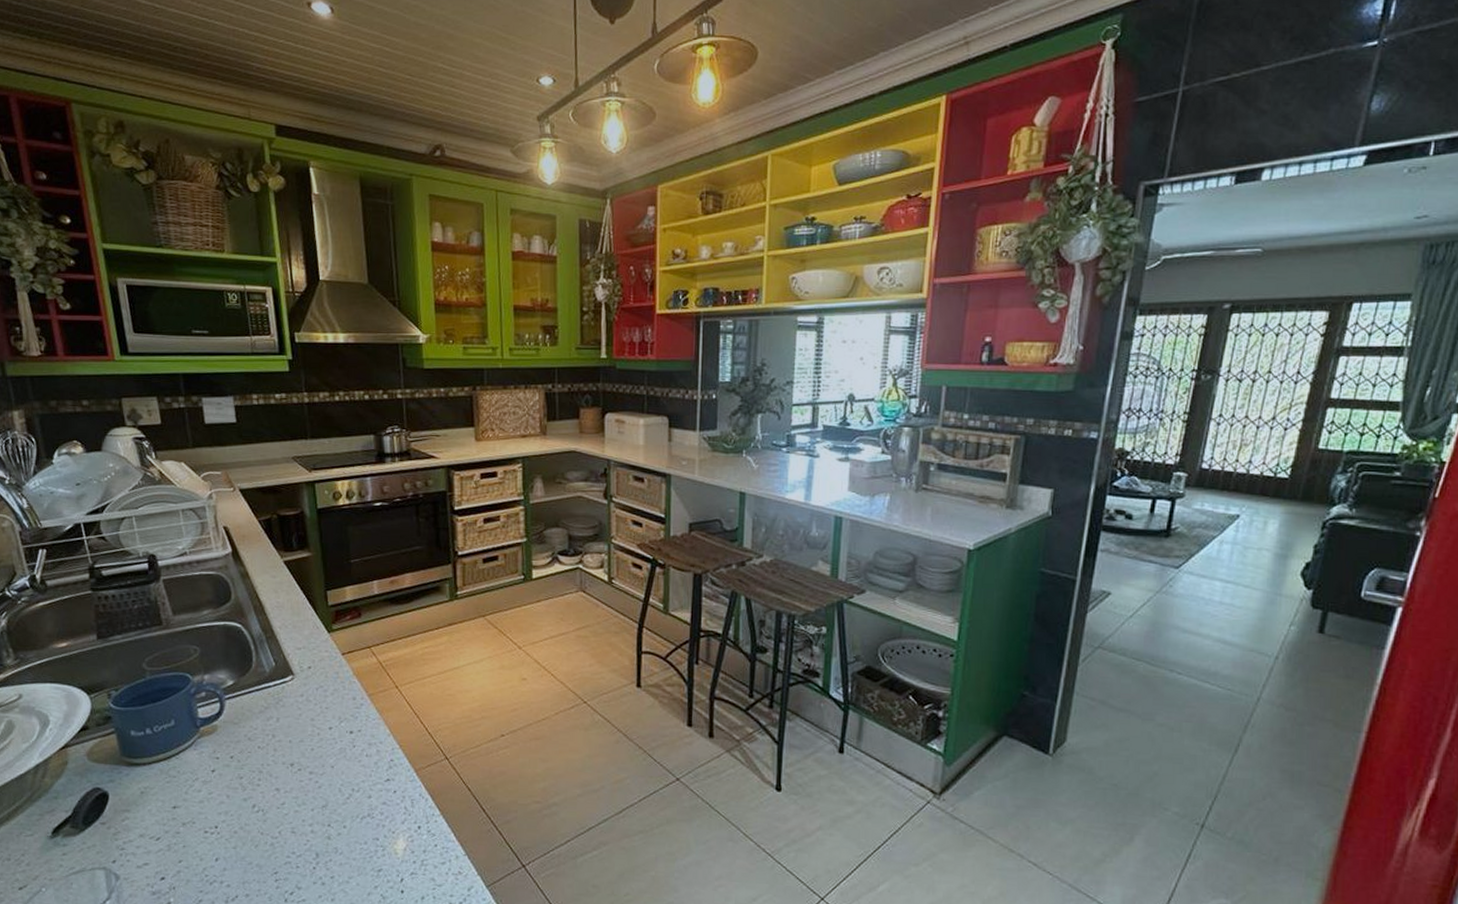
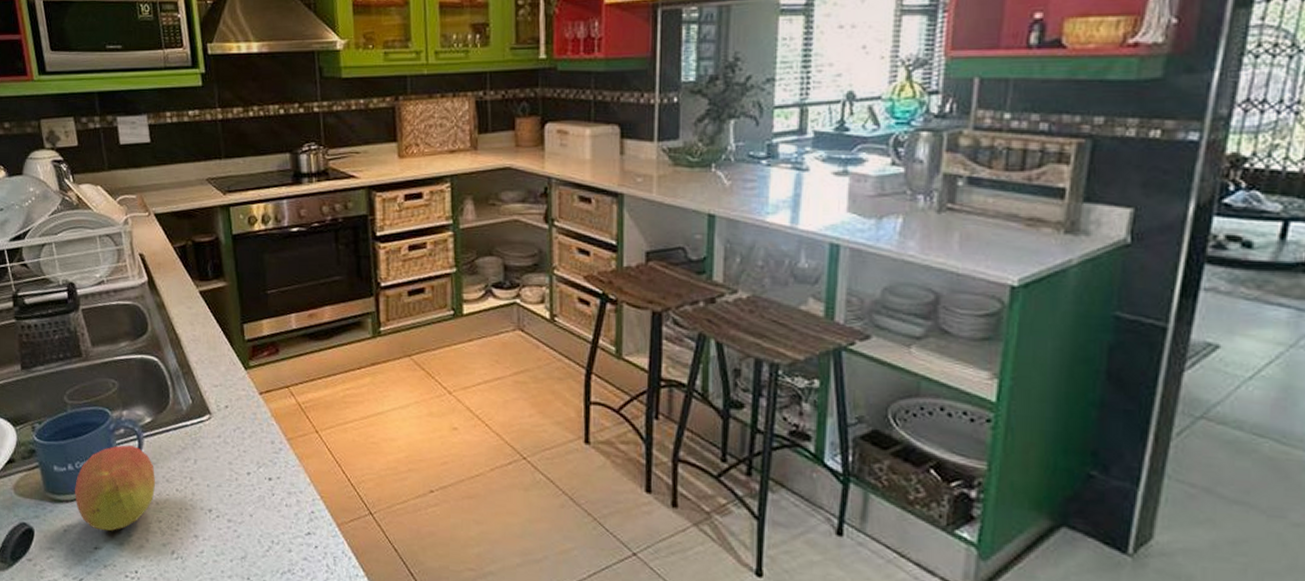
fruit: none [153,707,238,790] -> present [75,445,156,531]

